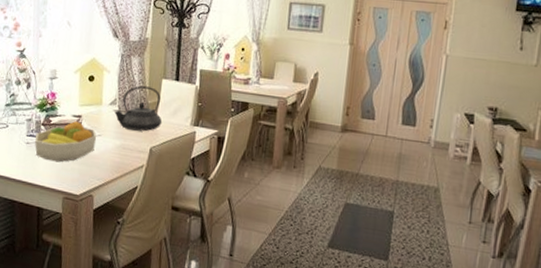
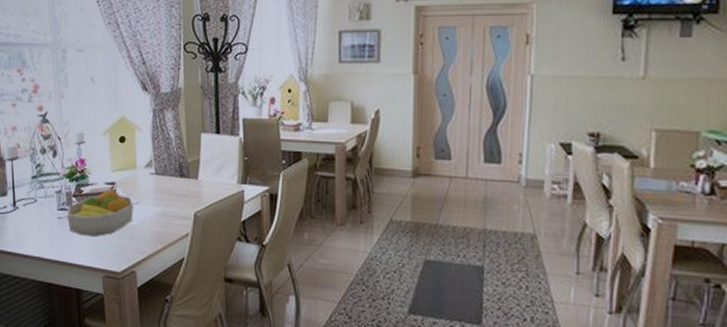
teapot: present [114,85,163,132] -> none [151,143,206,195]

